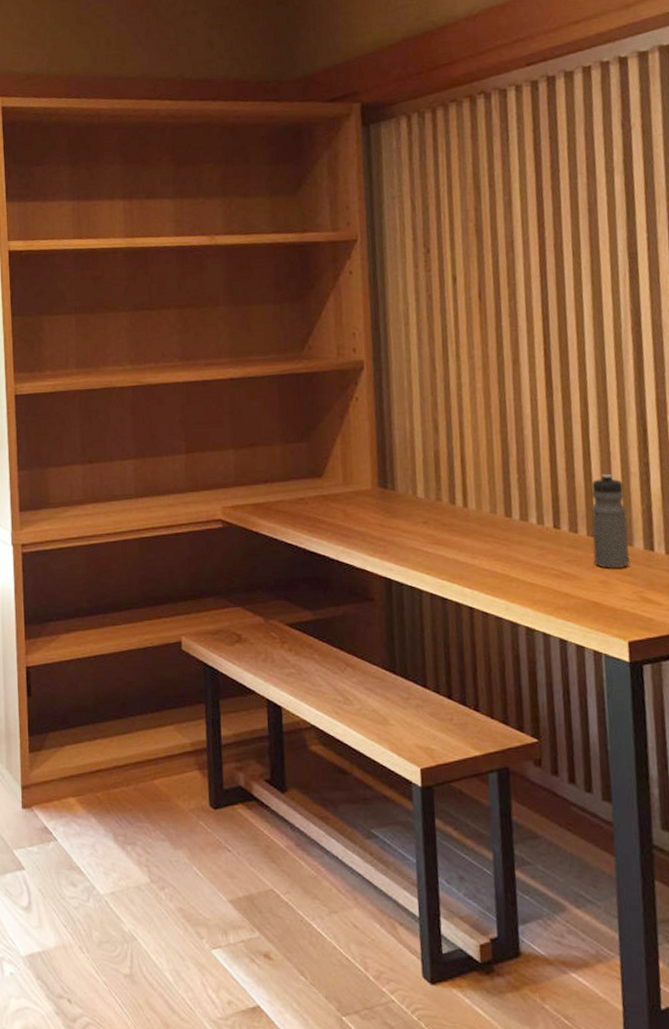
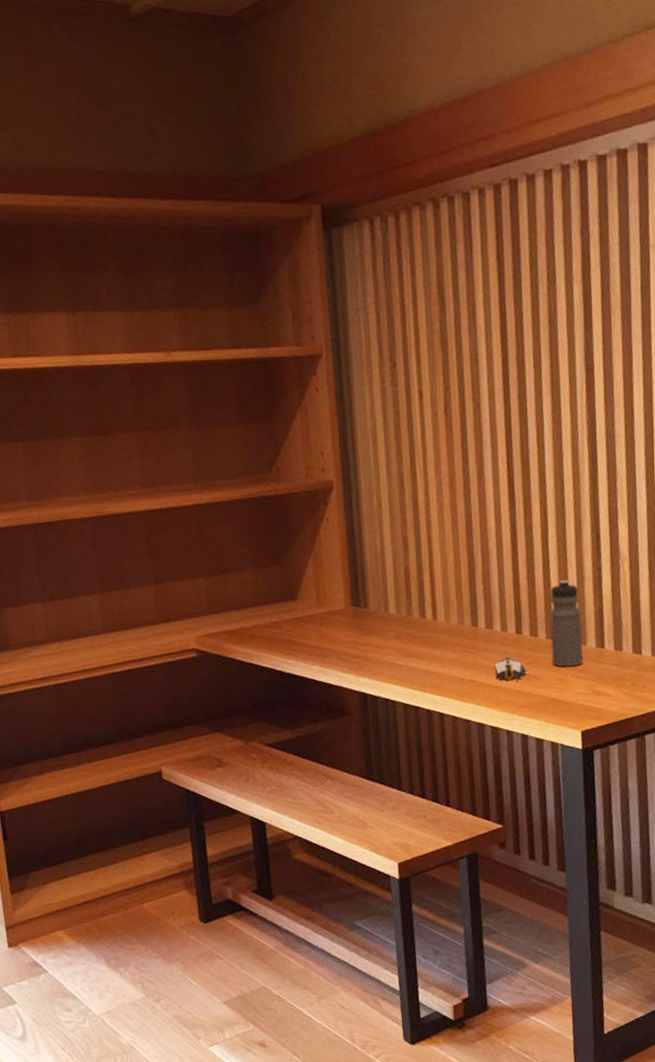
computer mouse: none [529,553,566,580] -> present [494,657,527,681]

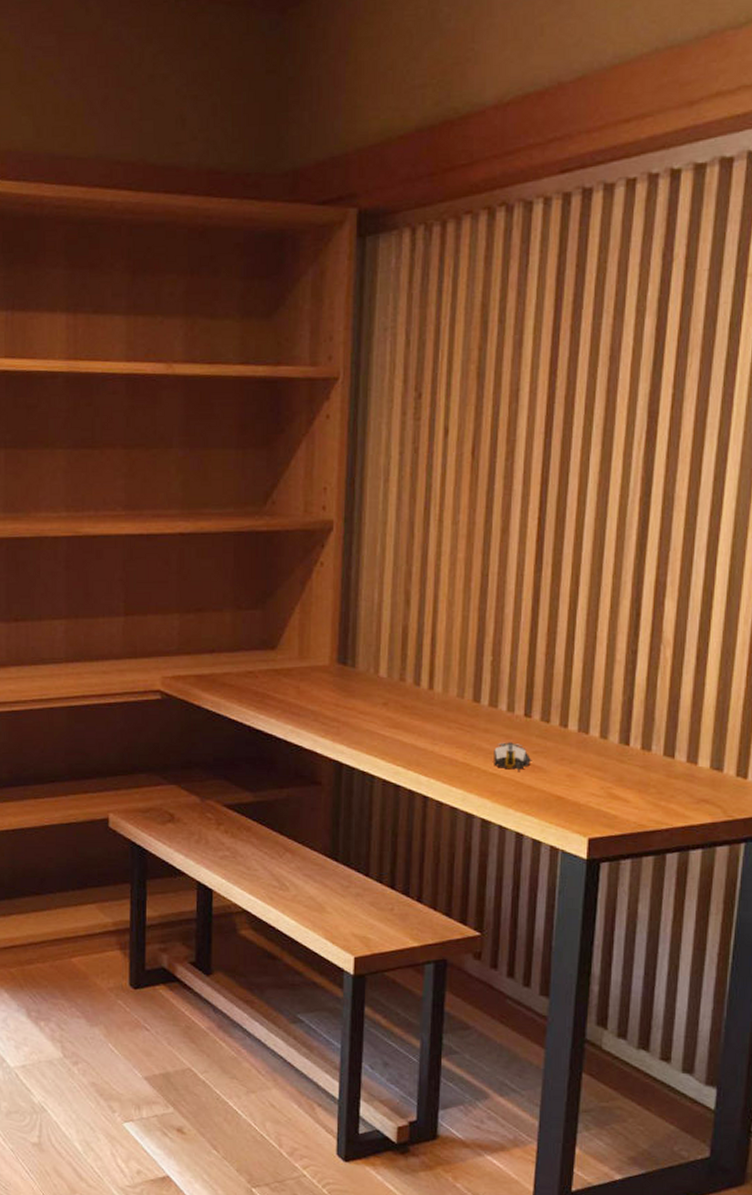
water bottle: present [550,579,584,667] -> none [564,660,606,762]

